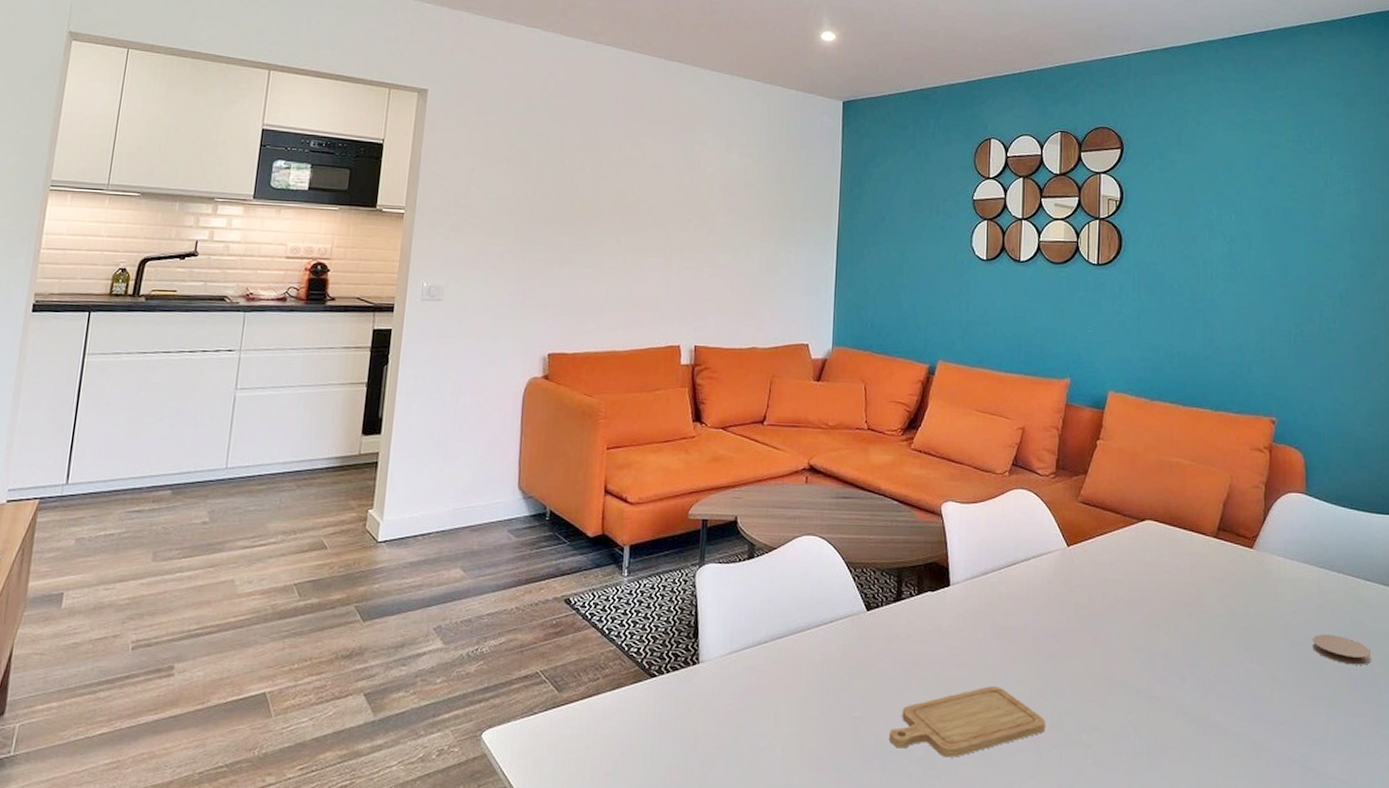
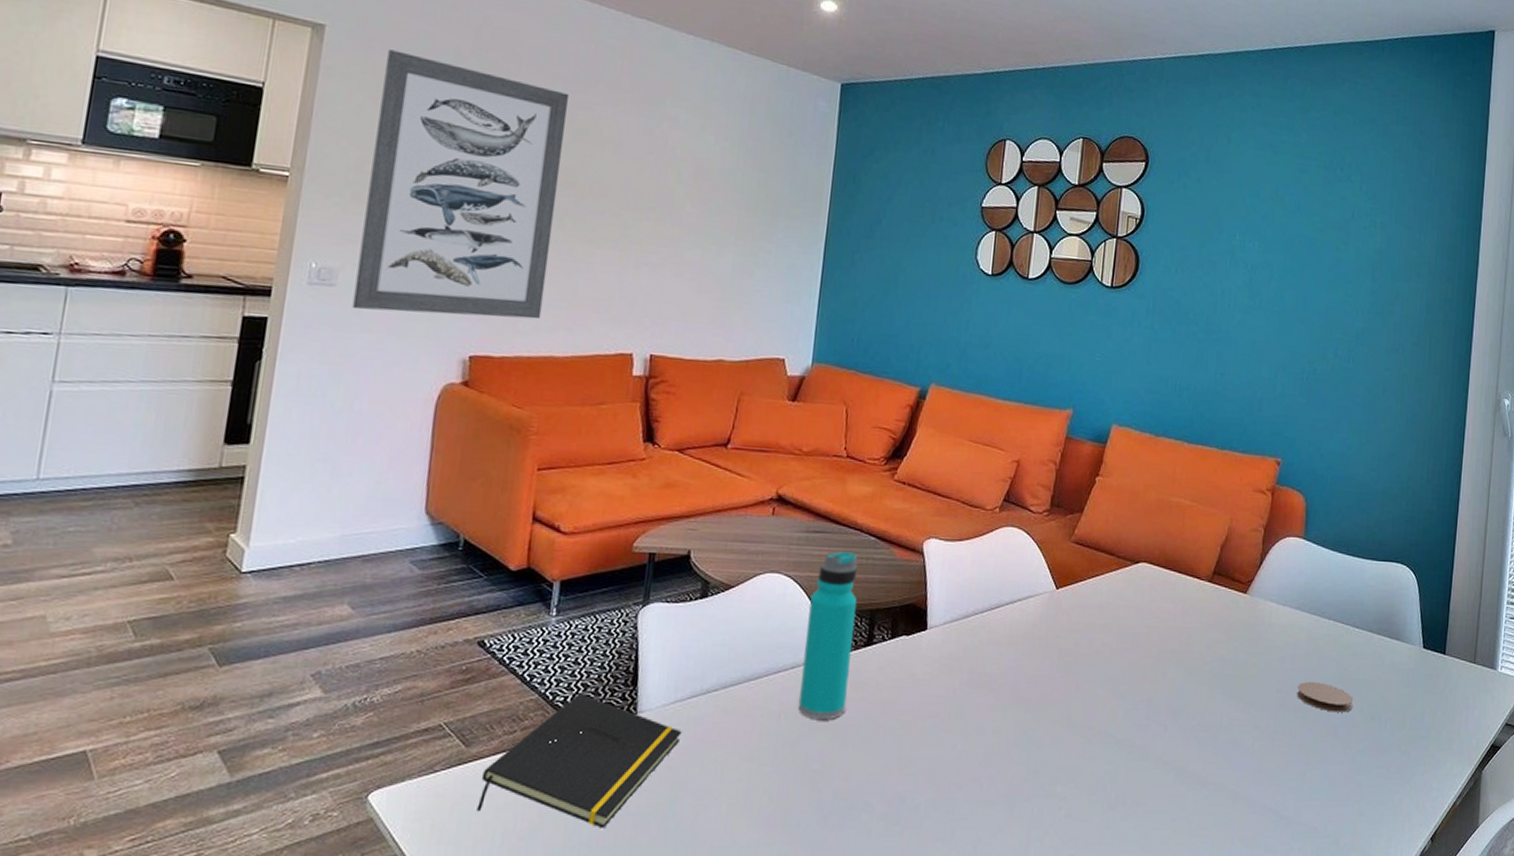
wall art: none [455,105,618,320] -> present [352,49,568,320]
notepad: none [570,644,739,767] -> present [477,693,682,829]
water bottle: none [839,514,884,669] -> present [799,550,858,719]
chopping board: present [888,686,1045,758] -> none [848,736,1019,812]

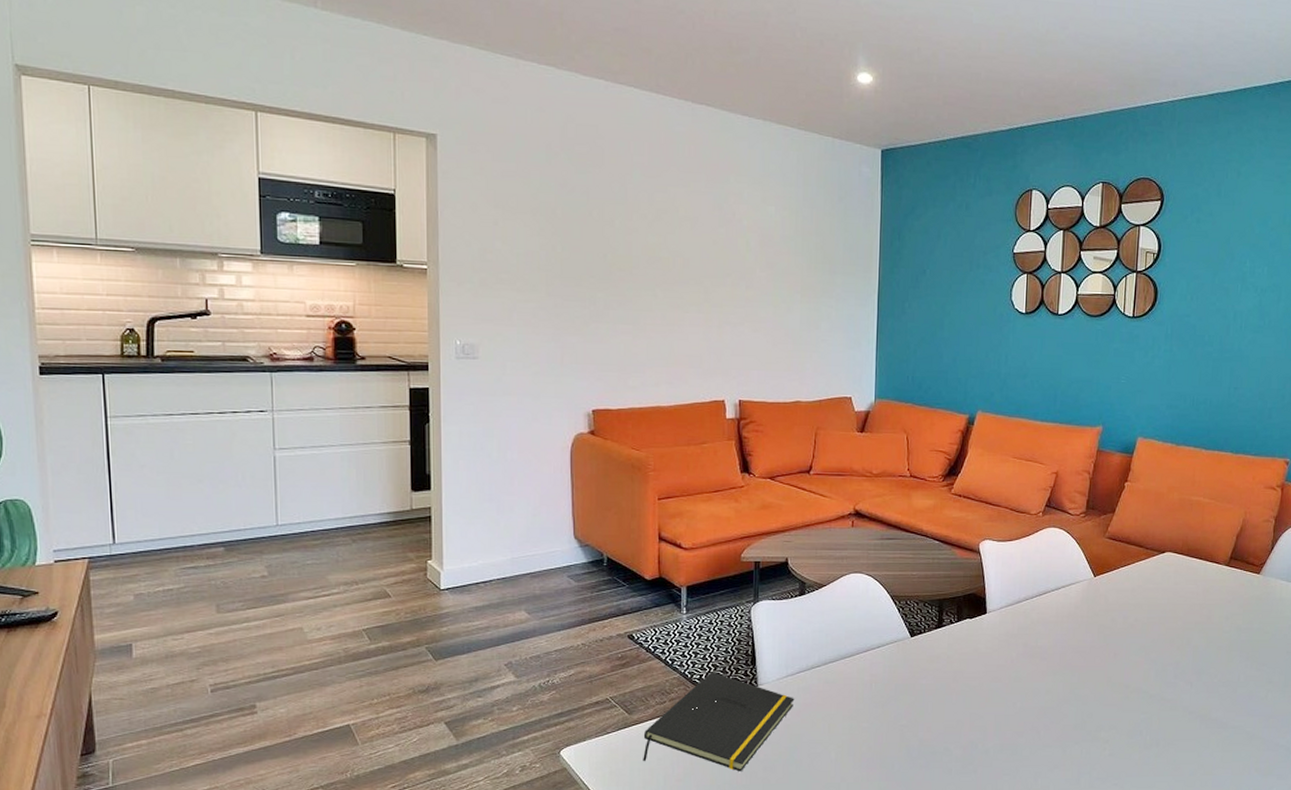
wall art: present [352,49,568,320] -> none [492,152,647,377]
water bottle: present [799,550,858,719] -> none [886,553,927,686]

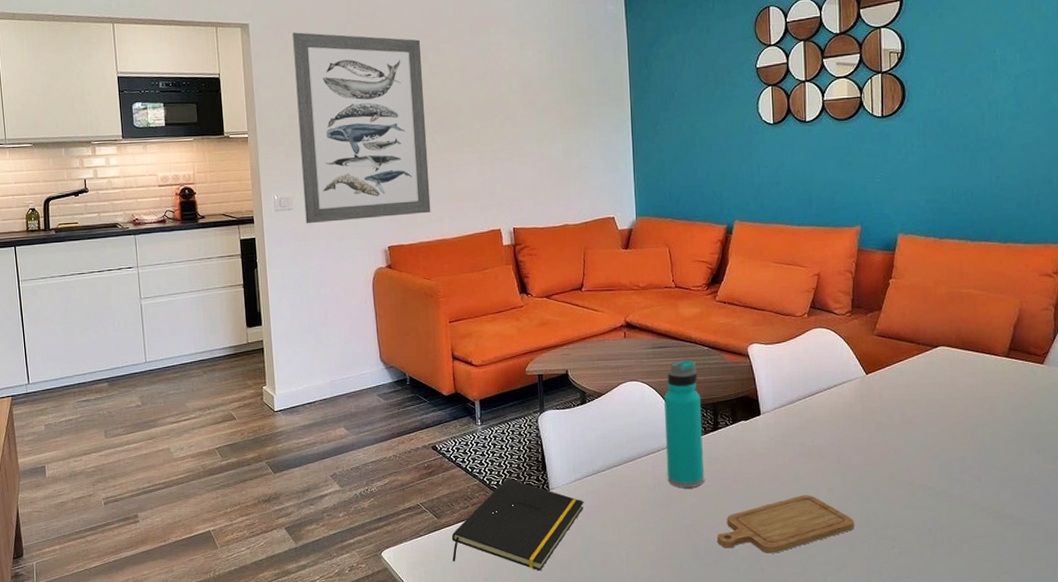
wall art: none [492,152,647,377] -> present [293,32,431,224]
water bottle: none [886,553,927,686] -> present [664,359,705,488]
chopping board: none [931,696,1069,755] -> present [716,495,854,554]

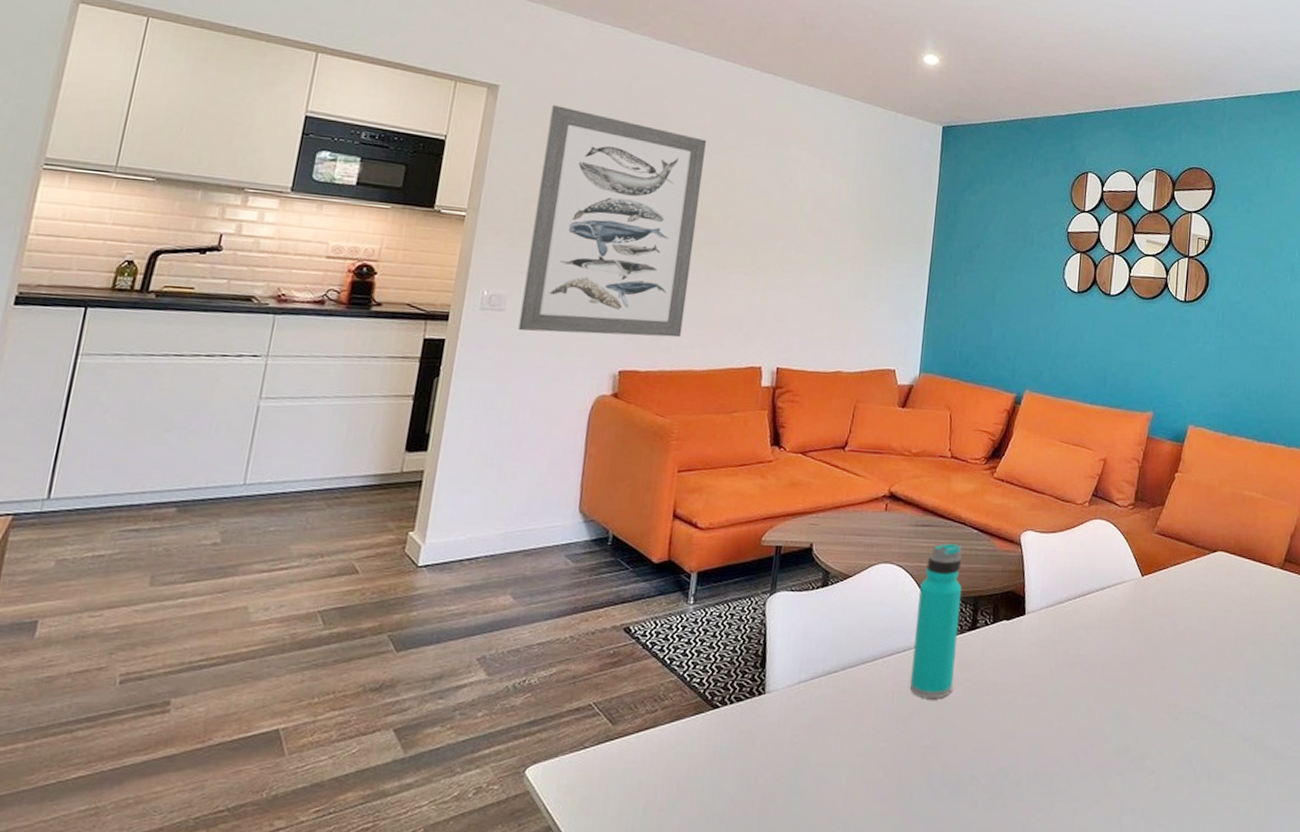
notepad: present [451,478,584,571] -> none [622,675,806,801]
chopping board: present [716,495,854,554] -> none [956,714,1112,785]

